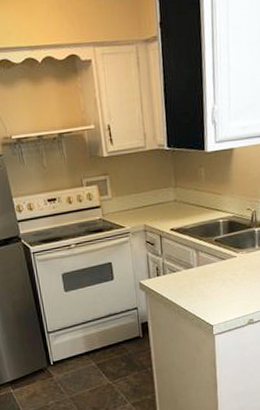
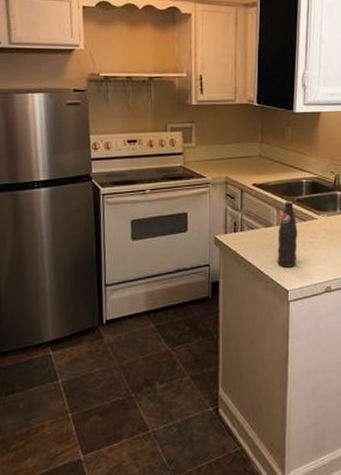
bottle: none [198,241,219,305] -> present [277,200,298,267]

